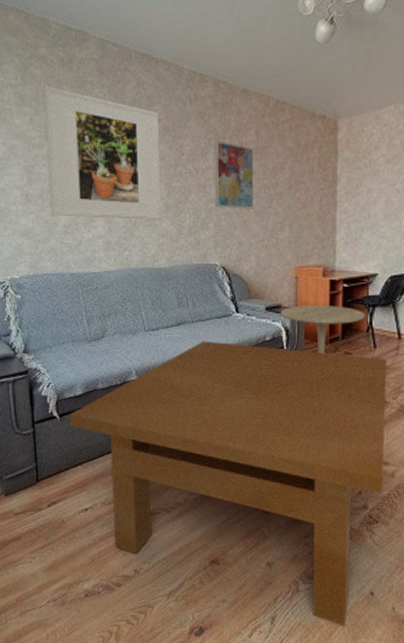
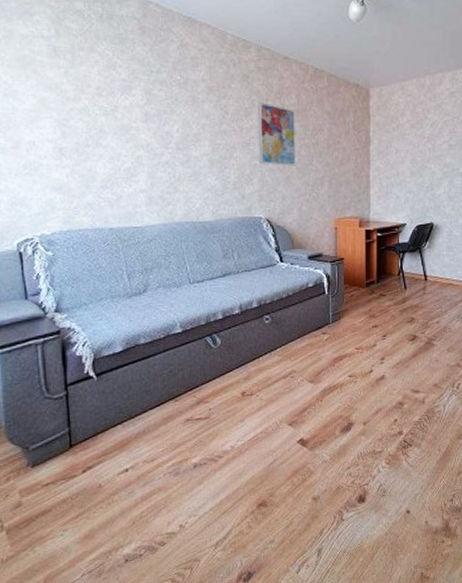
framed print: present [43,85,162,219] -> none [80,40,207,175]
table: present [69,341,388,627] -> none [108,290,416,547]
side table: present [280,305,365,354] -> none [321,253,396,297]

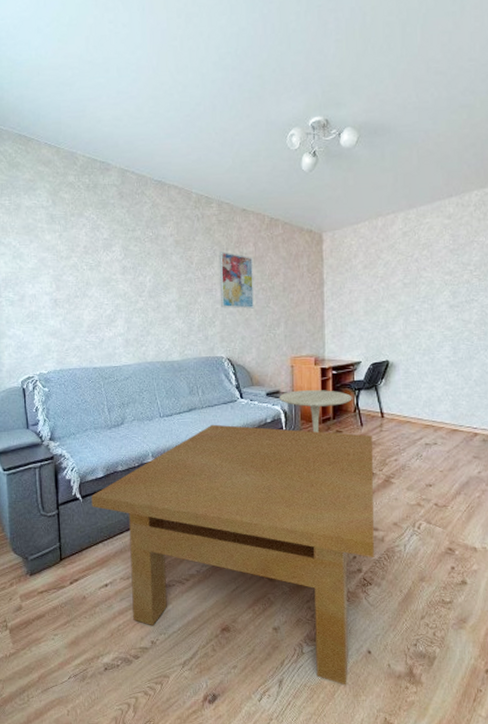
table: none [108,290,416,547] -> present [91,424,374,685]
side table: none [321,253,396,297] -> present [279,390,352,432]

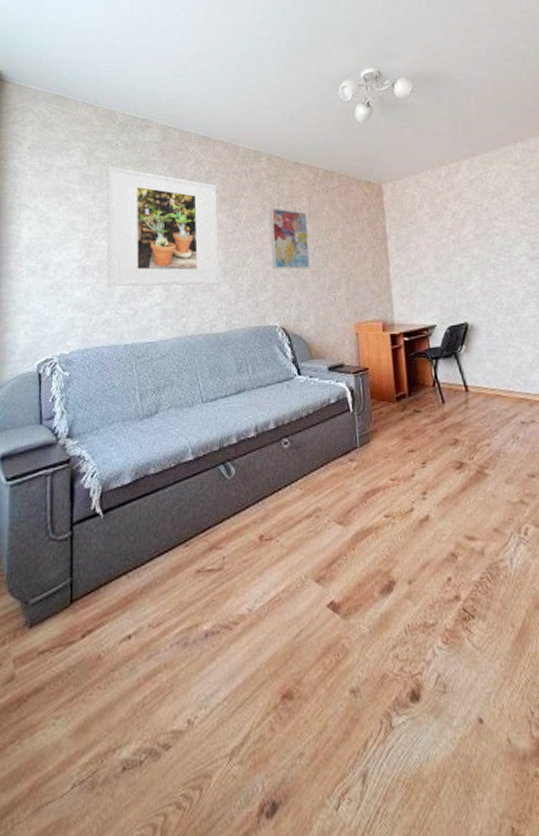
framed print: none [71,207,175,319] -> present [107,166,220,287]
table: present [91,424,374,685] -> none [115,408,474,777]
side table: present [279,390,352,432] -> none [343,360,430,414]

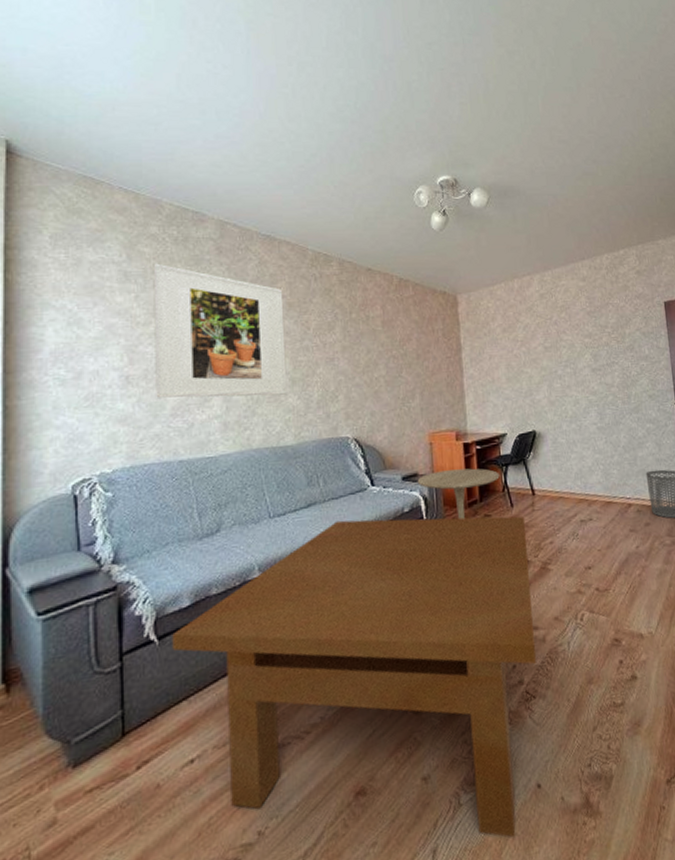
table: none [115,408,474,777] -> present [172,516,536,838]
wall art: present [269,207,310,270] -> none [340,315,384,380]
side table: none [343,360,430,414] -> present [417,468,500,520]

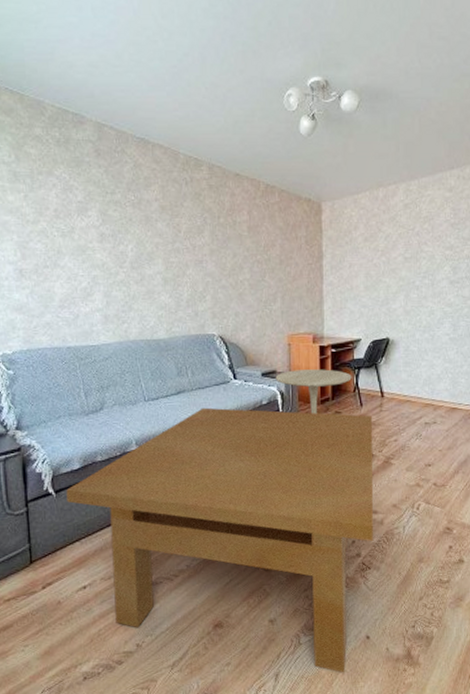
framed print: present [153,263,288,398] -> none [38,164,160,293]

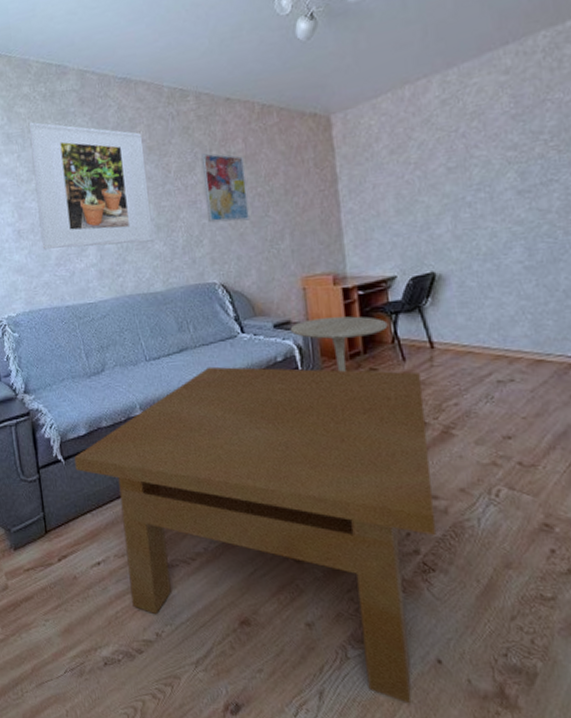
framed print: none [38,164,160,293] -> present [28,121,154,250]
wall art: none [209,219,248,283] -> present [200,153,249,223]

